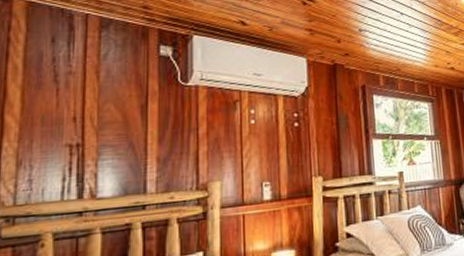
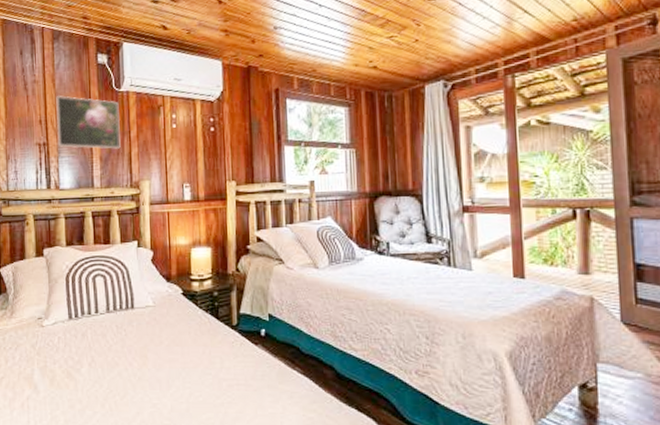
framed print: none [98,89,185,149] -> present [56,96,121,149]

